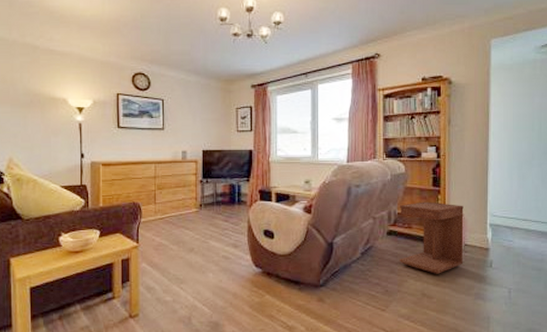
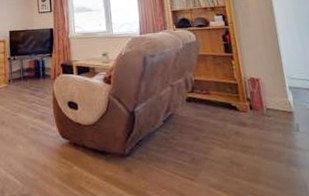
side table: present [399,201,464,274] -> none [195,67,269,140]

